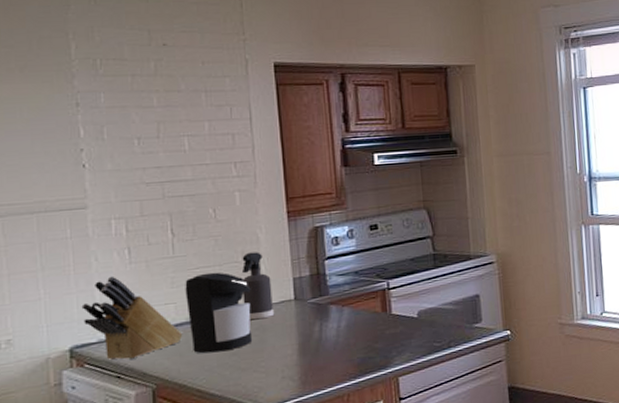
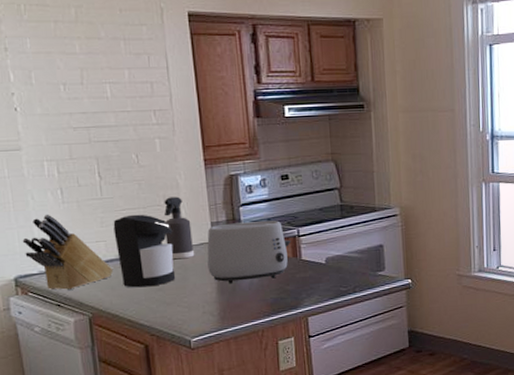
toaster: none [288,273,381,345] -> present [207,220,291,284]

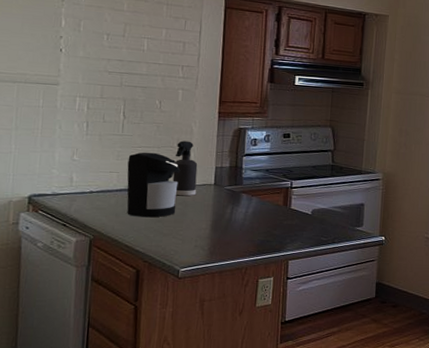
knife block: present [22,214,114,290] -> none [43,142,121,212]
toaster: present [207,220,291,284] -> none [206,169,284,223]

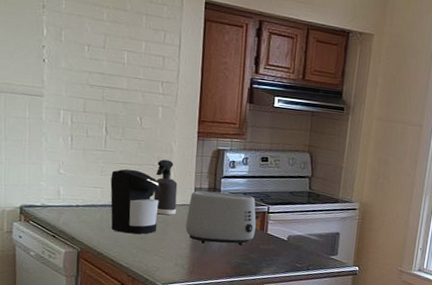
toaster: none [206,169,284,223] -> present [186,191,261,246]

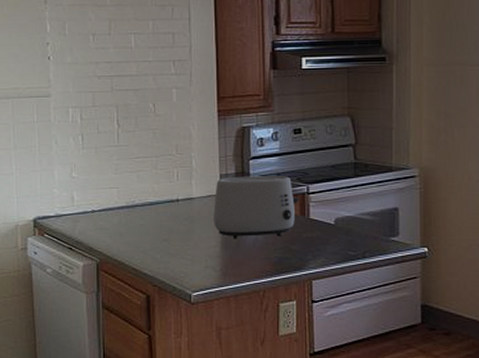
coffee maker: present [110,169,161,235] -> none [127,163,183,236]
spray bottle: present [153,159,178,215] -> none [175,147,202,210]

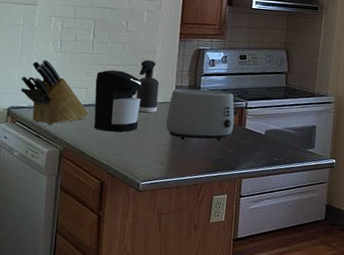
knife block: none [43,158,123,234] -> present [21,59,89,124]
coffee maker: none [127,163,183,236] -> present [94,69,144,133]
spray bottle: none [175,147,202,210] -> present [136,60,160,113]

